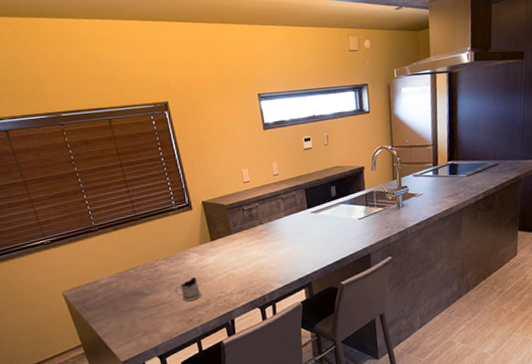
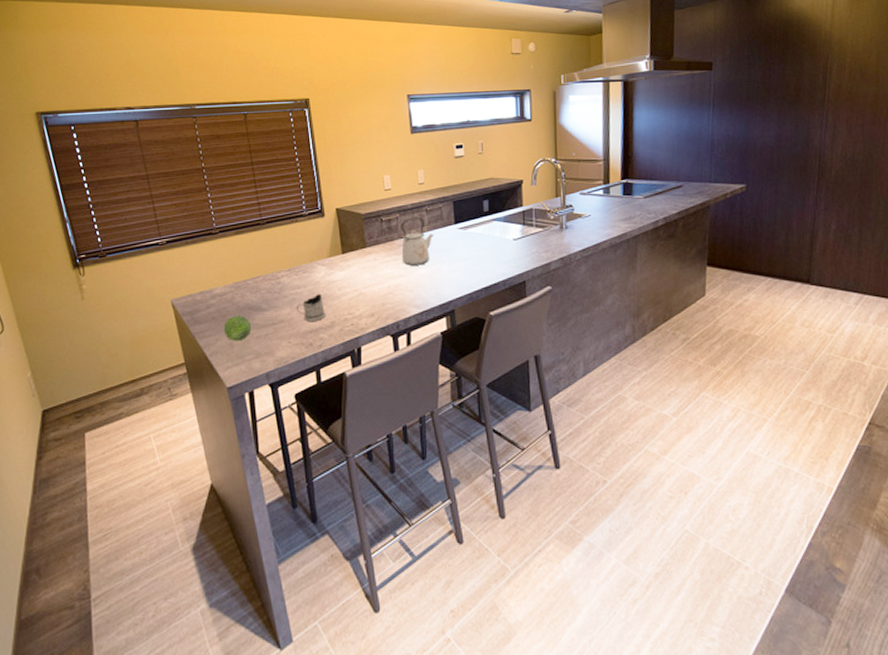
fruit: none [112,301,138,323] -> present [224,316,252,341]
kettle: none [260,205,290,248] -> present [401,217,434,266]

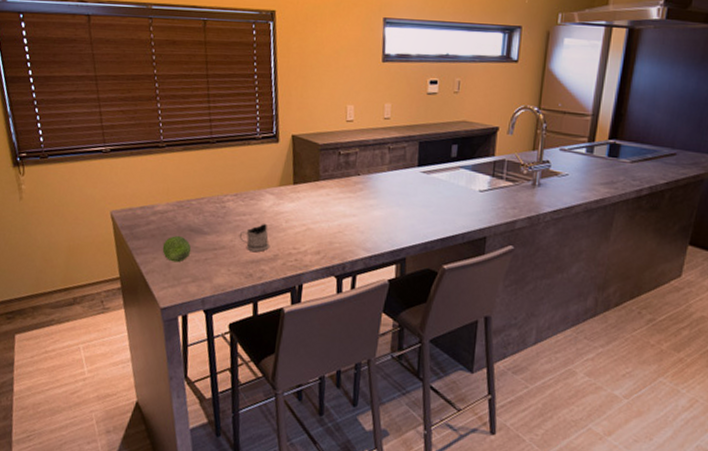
kettle: present [401,217,434,266] -> none [356,154,393,207]

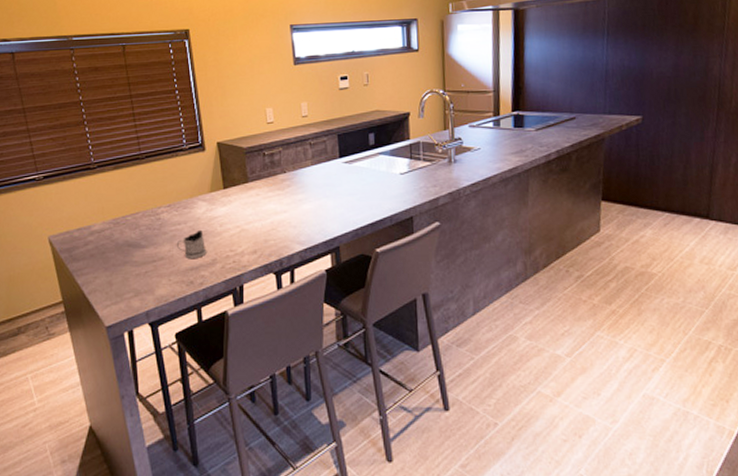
fruit: present [162,236,192,263] -> none [102,253,131,279]

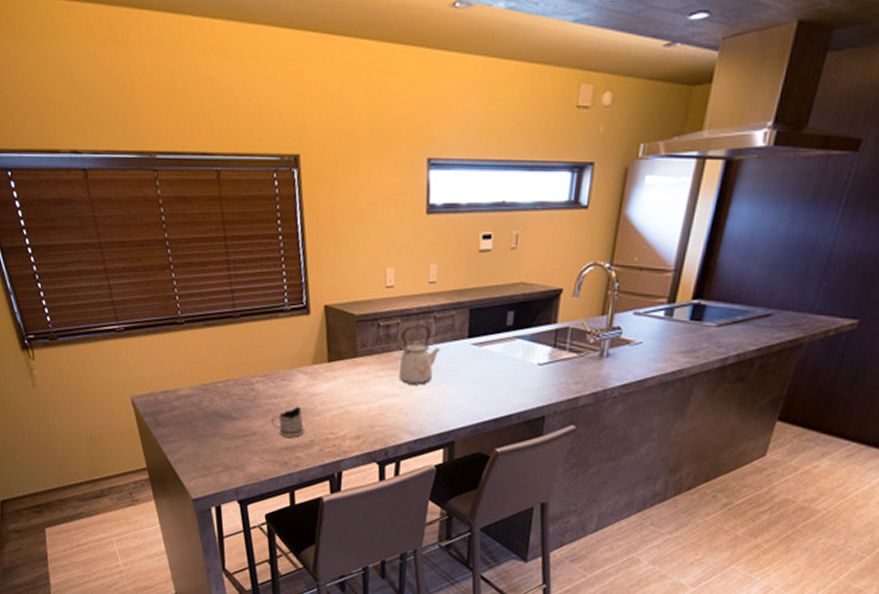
kettle: none [284,151,318,201] -> present [398,325,440,385]

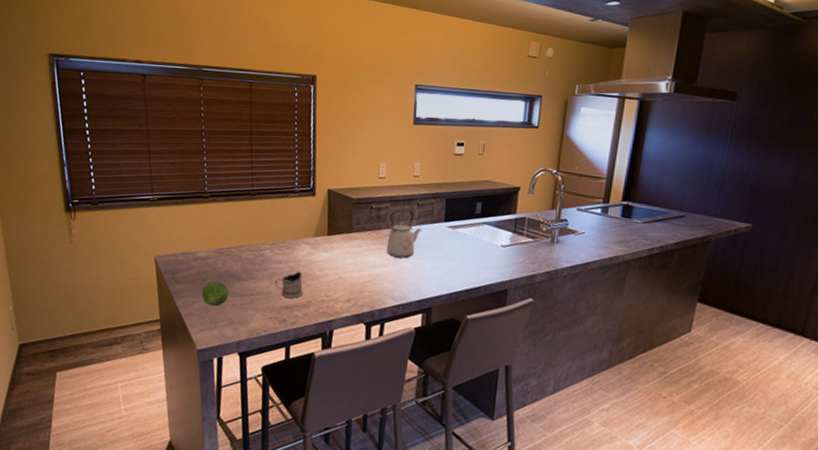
fruit: none [189,422,221,451] -> present [201,281,230,307]

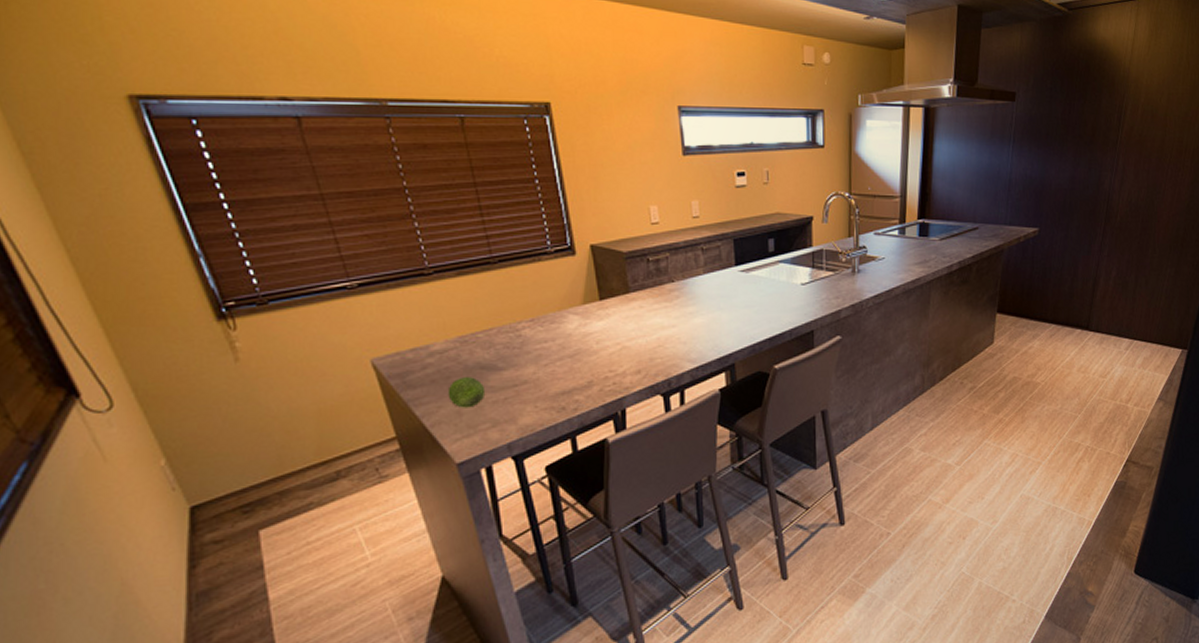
tea glass holder: present [274,271,303,298] -> none [542,347,581,381]
kettle: present [386,209,422,259] -> none [671,258,711,314]

